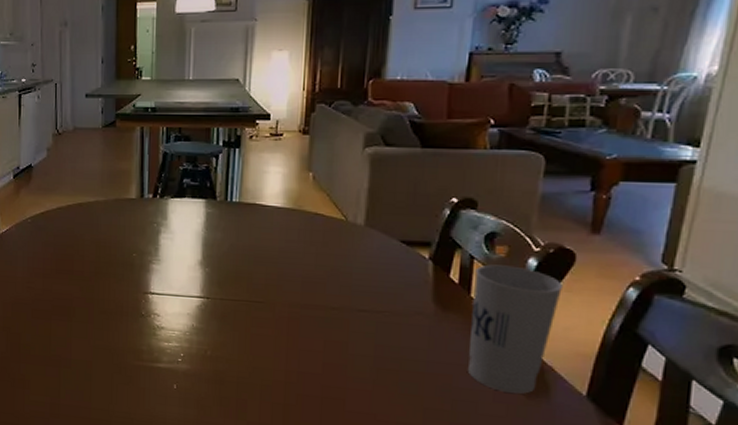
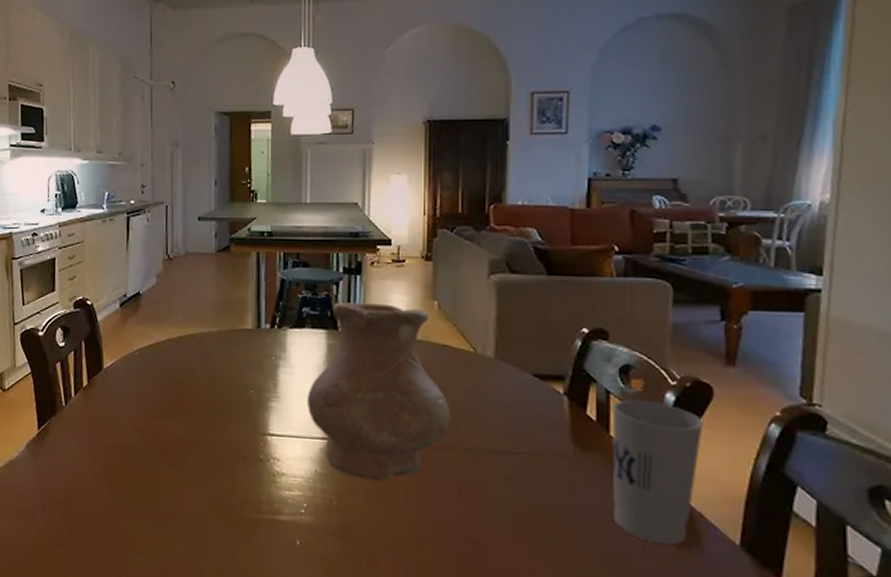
vase: none [186,174,320,336] -> present [307,302,451,482]

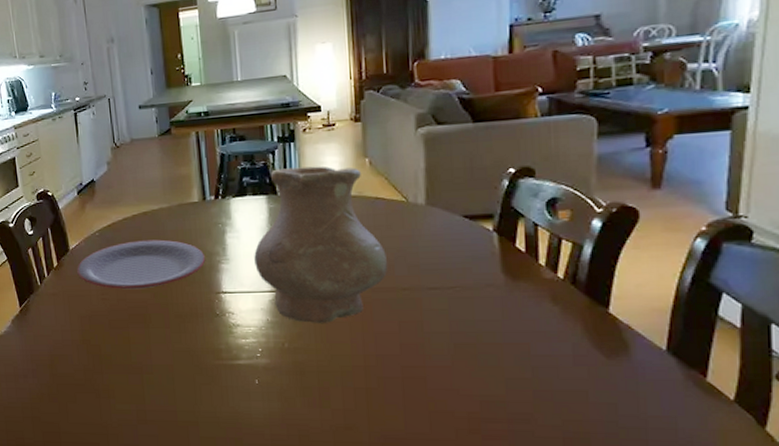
plate: none [109,365,254,422] -> present [77,239,206,290]
cup: present [612,399,703,545] -> none [540,229,629,356]

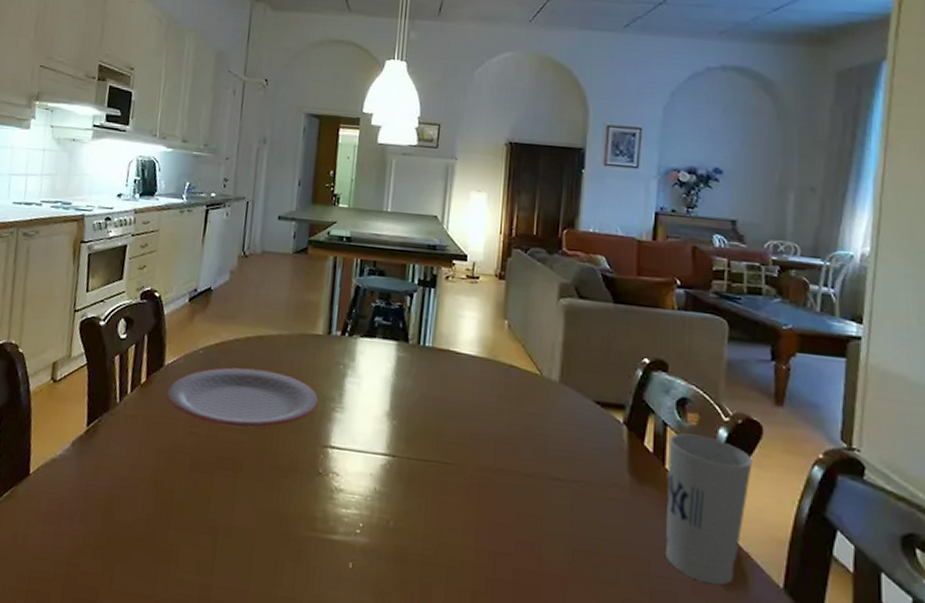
vase: present [254,166,388,324] -> none [371,314,514,504]
cup: none [540,229,629,356] -> present [664,433,752,585]

